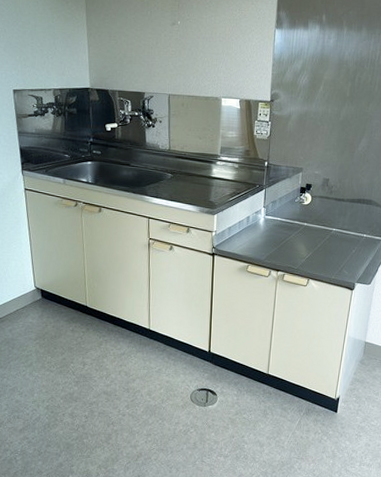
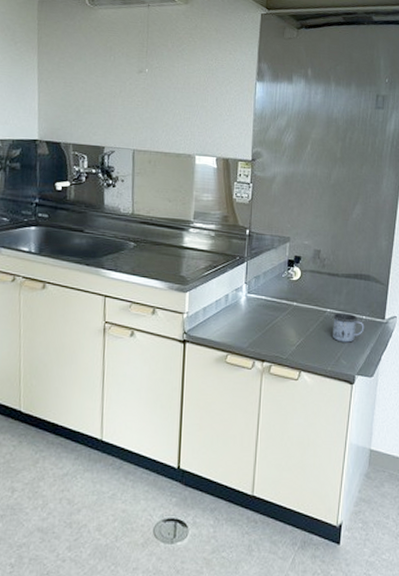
mug: none [337,231,365,256] -> present [333,312,365,343]

